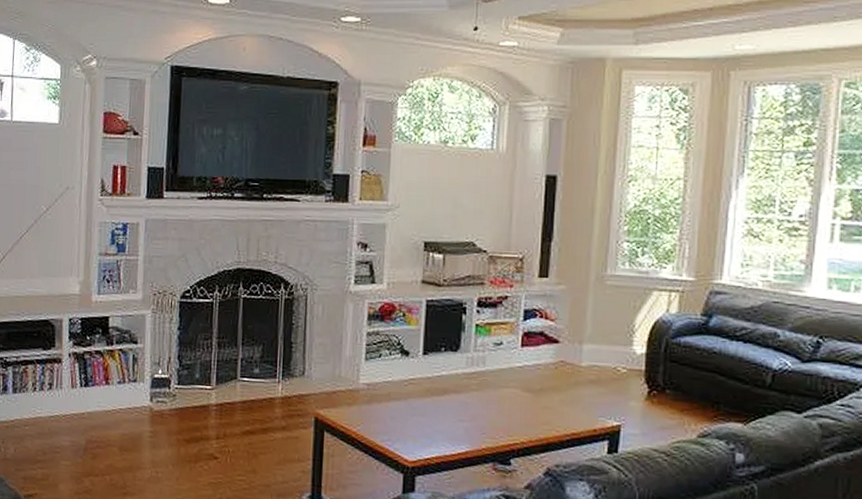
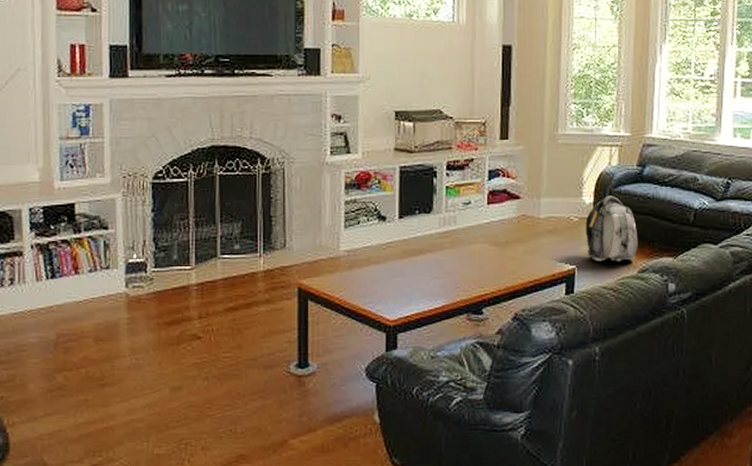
backpack: none [635,346,699,423] -> present [585,195,638,261]

